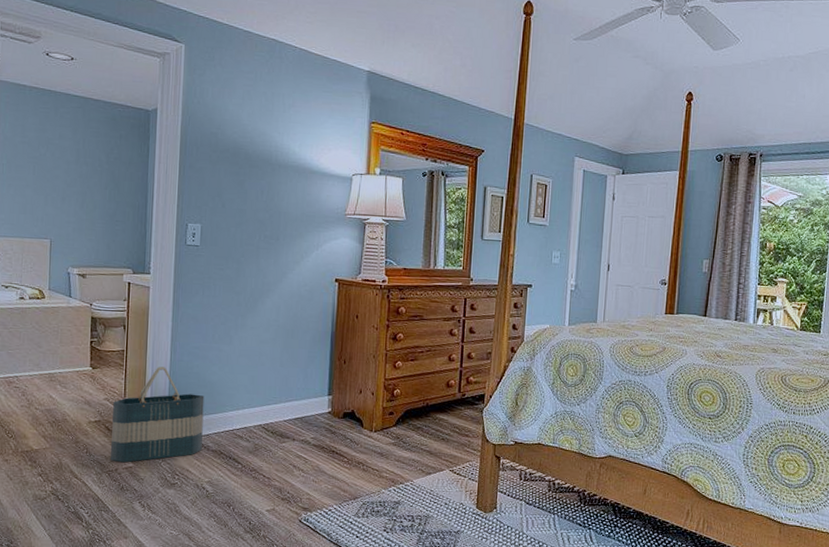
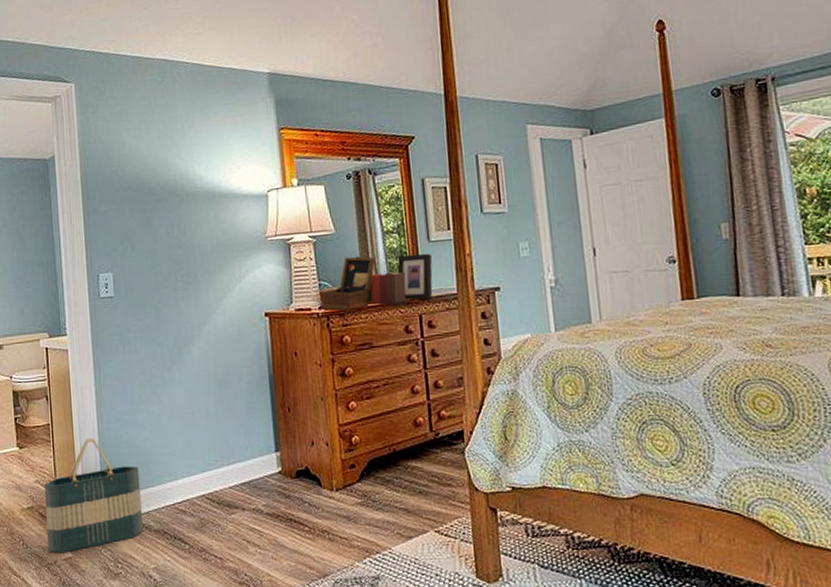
wooden box: none [385,242,436,288] -> present [321,256,376,312]
books: none [423,259,459,288] -> present [366,271,407,306]
picture frame: none [452,247,483,287] -> present [397,253,433,301]

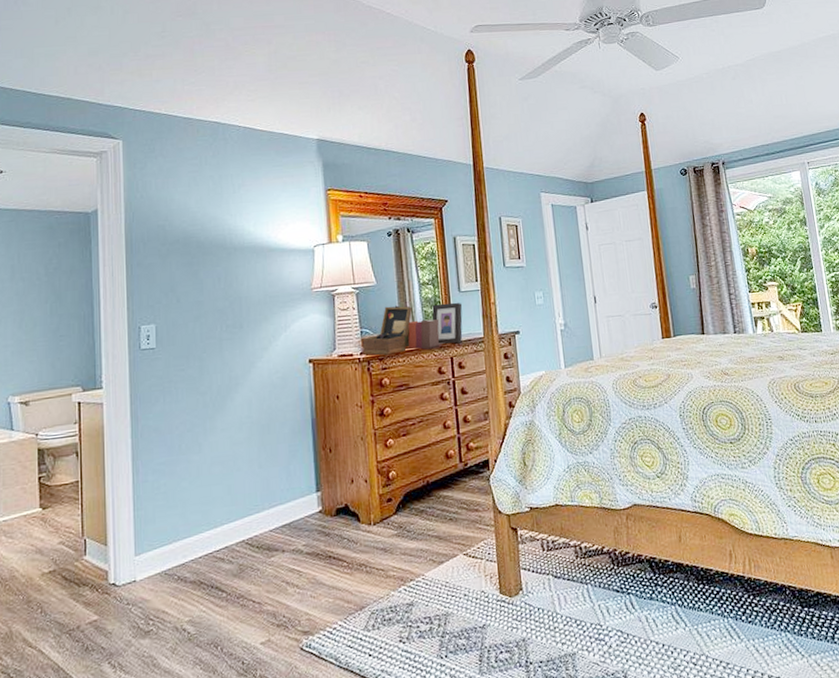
tote bag: present [45,438,143,554] -> none [69,492,178,618]

